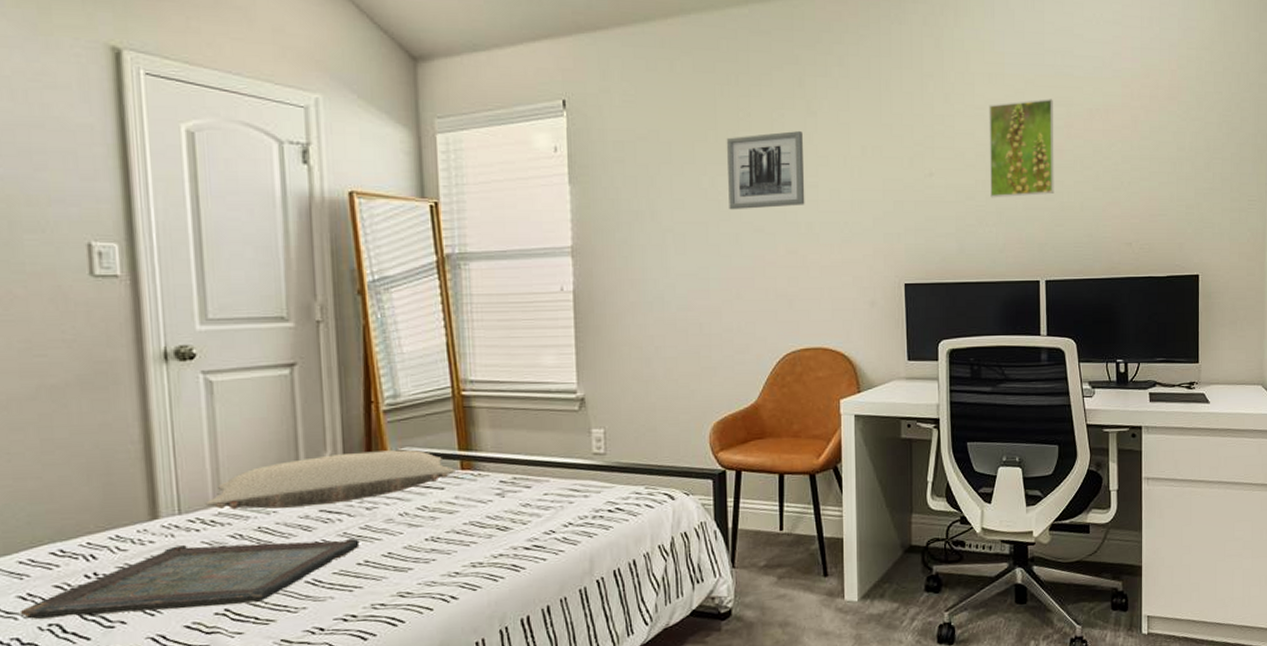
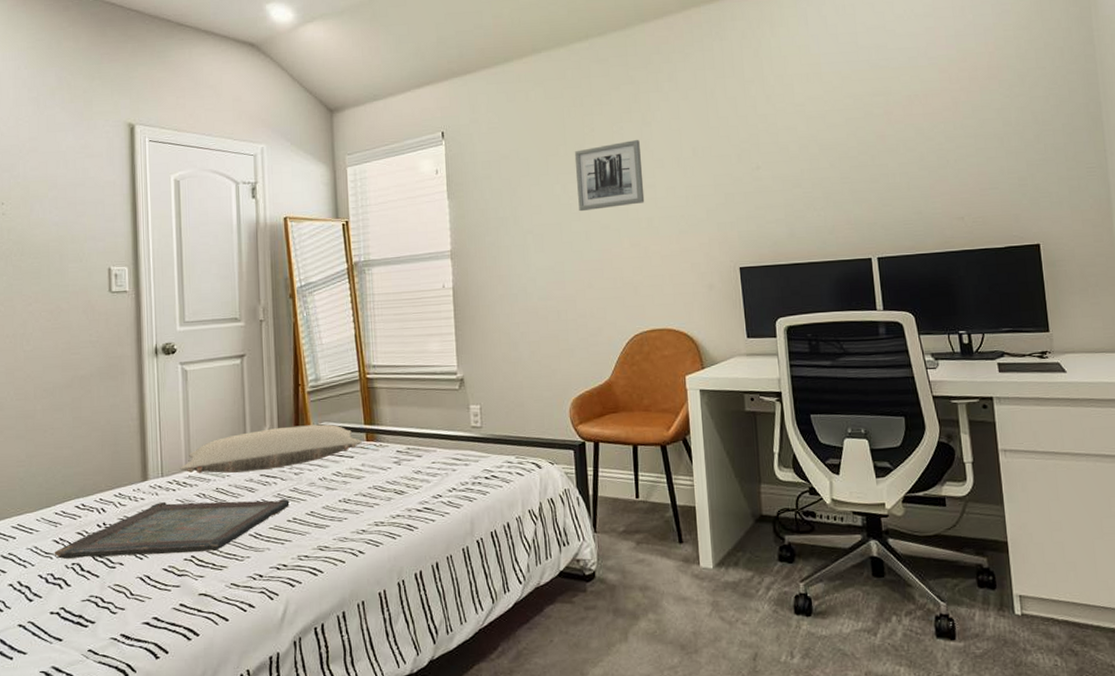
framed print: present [989,99,1054,198] -> none [808,90,879,185]

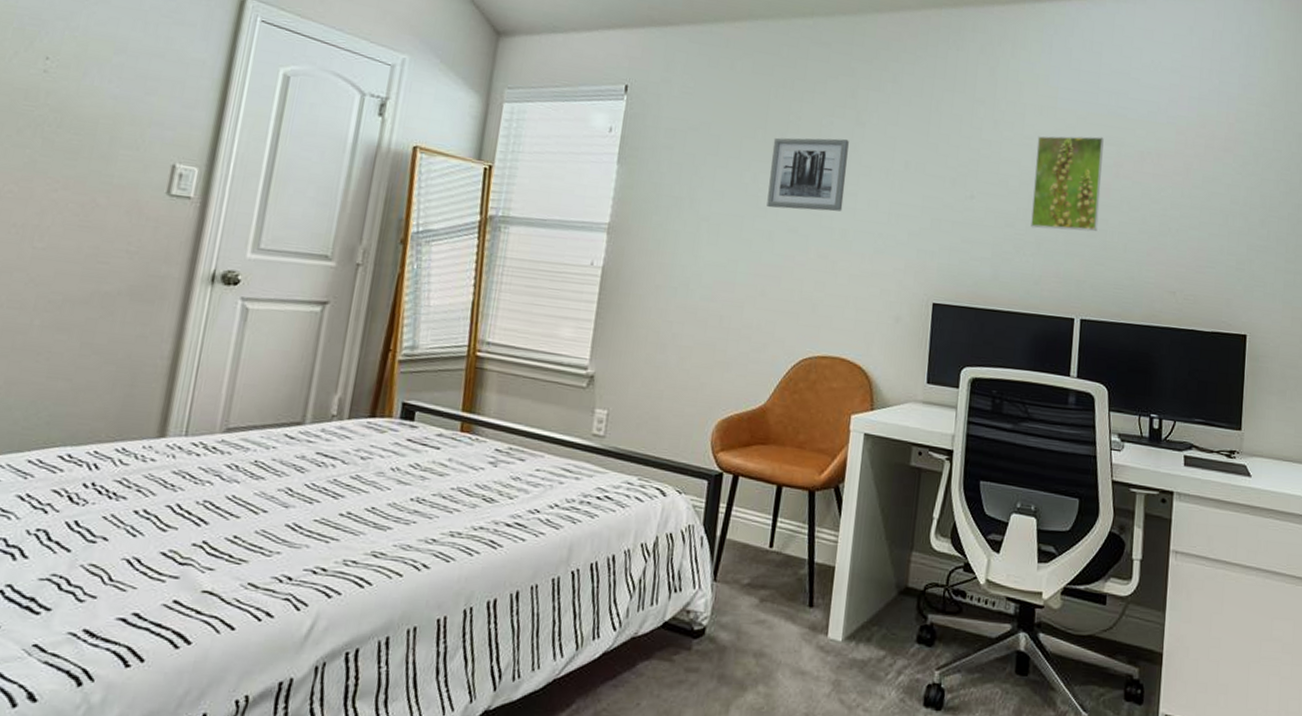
serving tray: present [54,499,290,559] -> none [14,467,347,539]
pillow: present [180,424,362,474] -> none [211,397,455,448]
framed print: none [808,90,879,185] -> present [1031,136,1104,232]

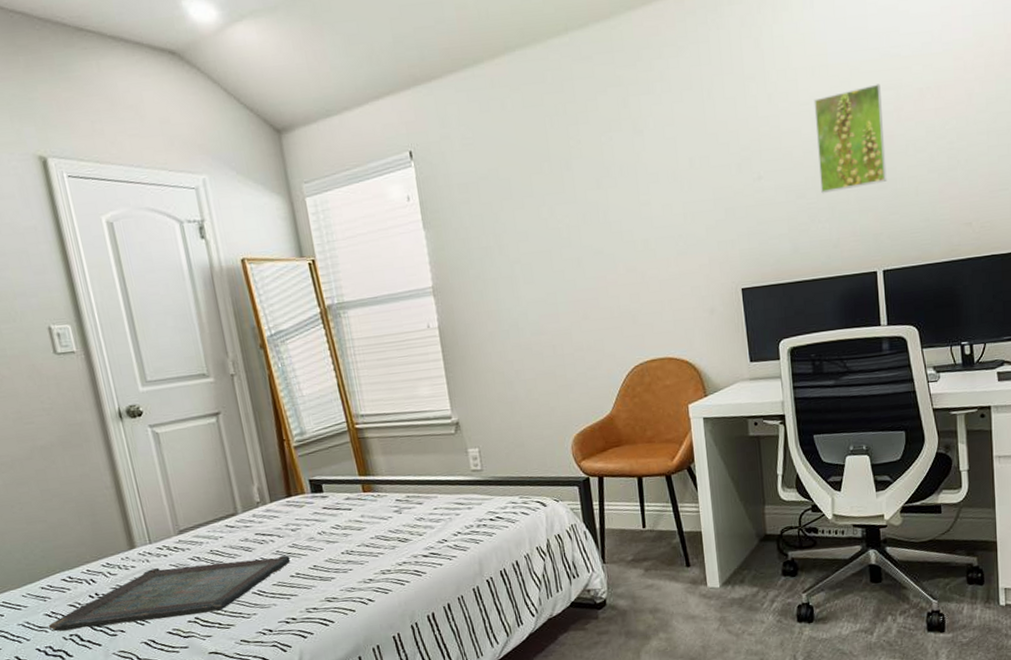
serving tray: none [14,467,347,539] -> present [48,555,291,632]
wall art: present [767,137,849,212] -> none [560,151,640,236]

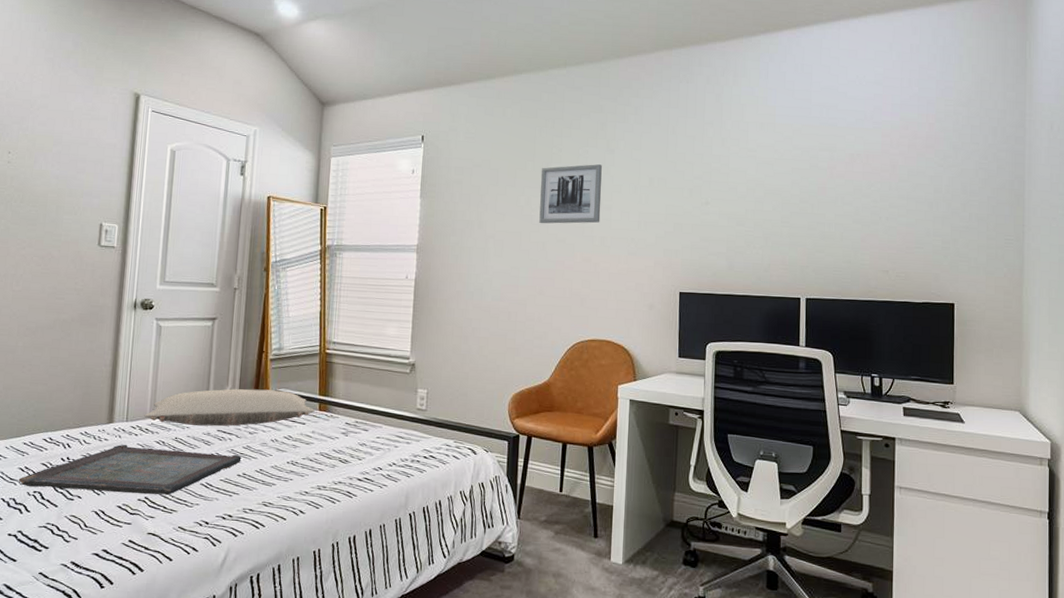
pillow: none [168,478,359,538] -> present [144,389,315,426]
wall art: none [560,151,640,236] -> present [539,164,602,224]
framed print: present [813,84,887,194] -> none [758,145,818,225]

